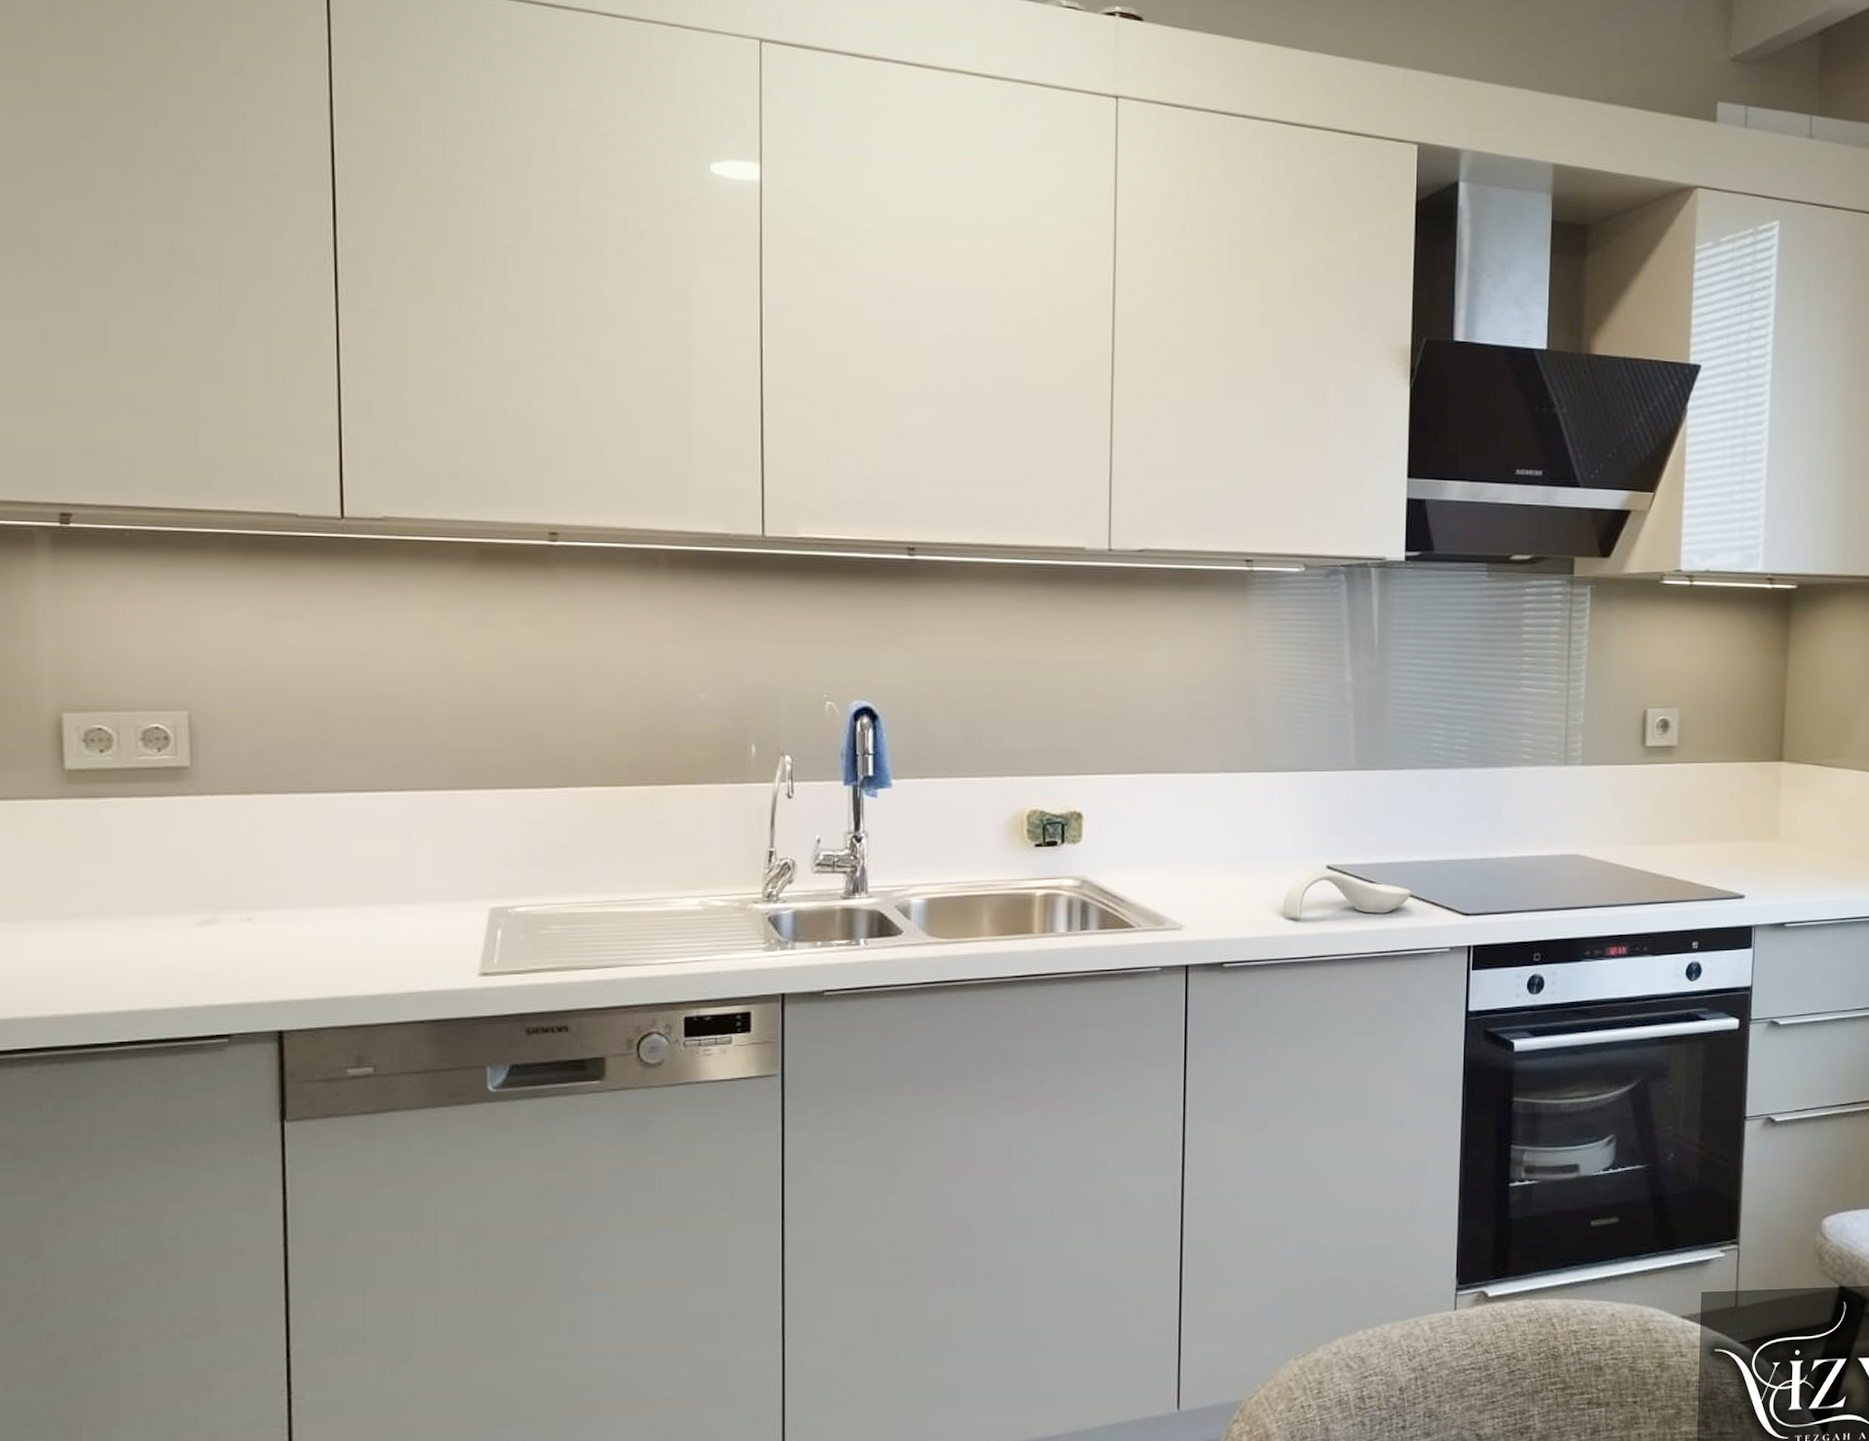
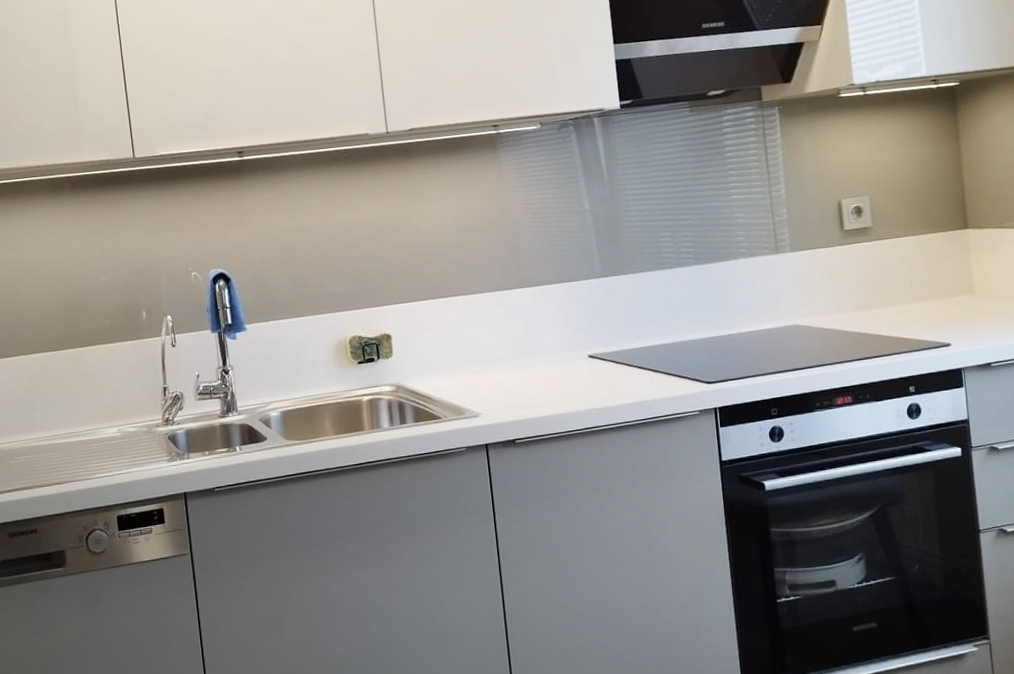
spoon rest: present [1282,871,1412,919] -> none [556,359,662,400]

